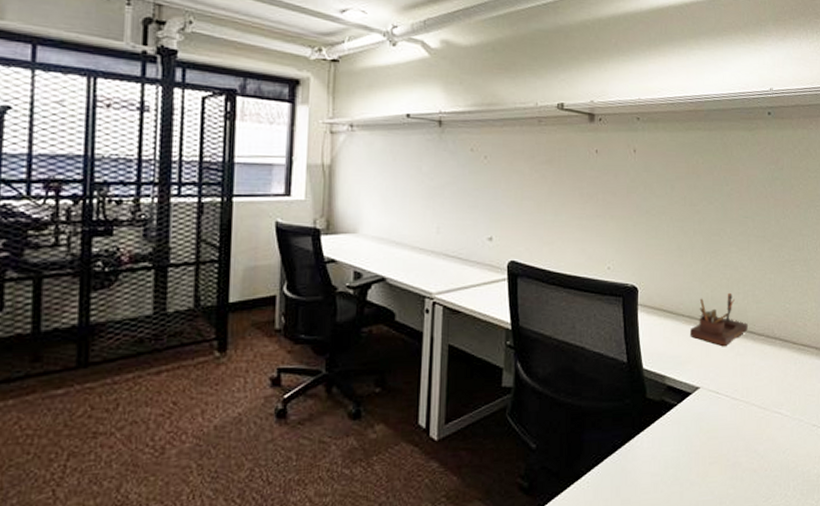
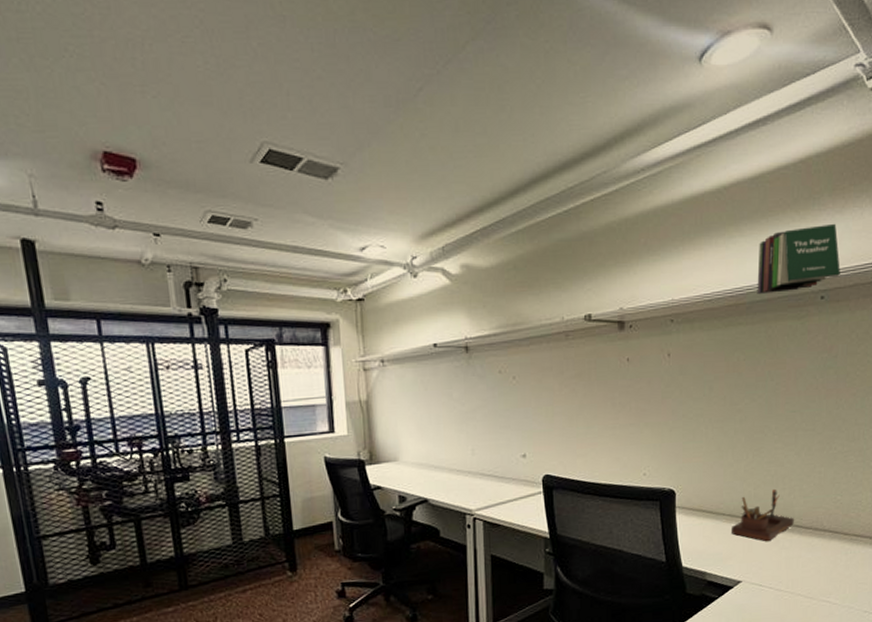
books: none [713,49,784,105] -> present [757,223,840,294]

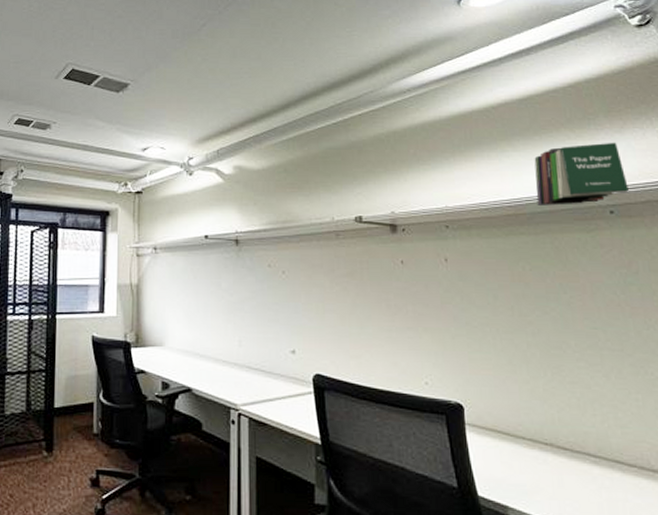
desk organizer: present [732,488,794,542] -> none [535,414,613,477]

